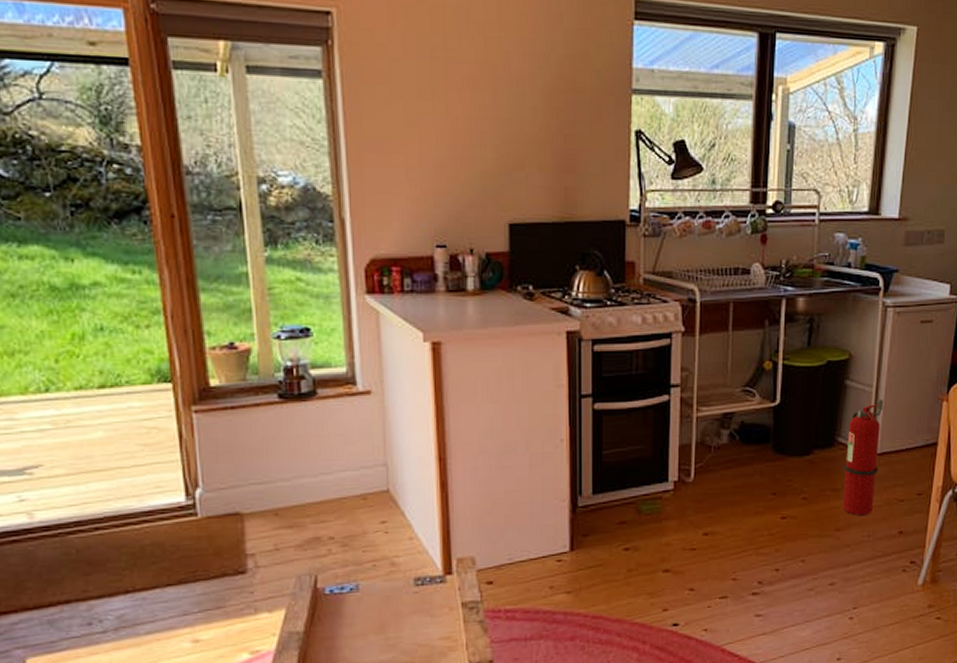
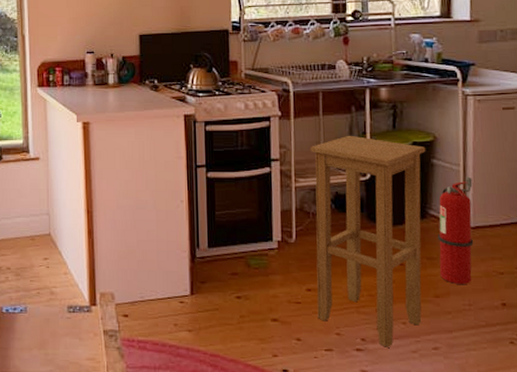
stool: none [713,354,840,588] -> present [310,135,426,347]

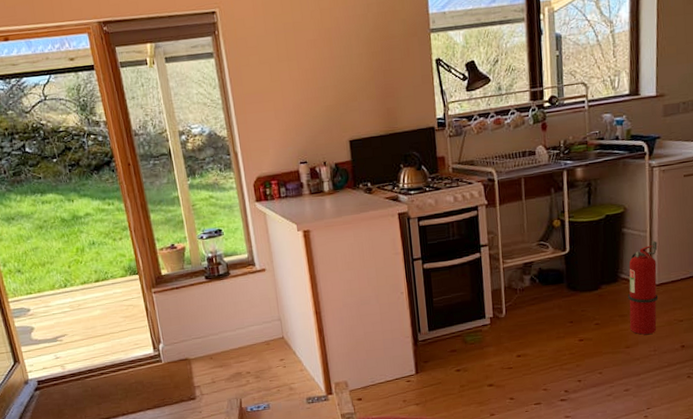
stool: present [310,135,426,347] -> none [515,215,618,395]

